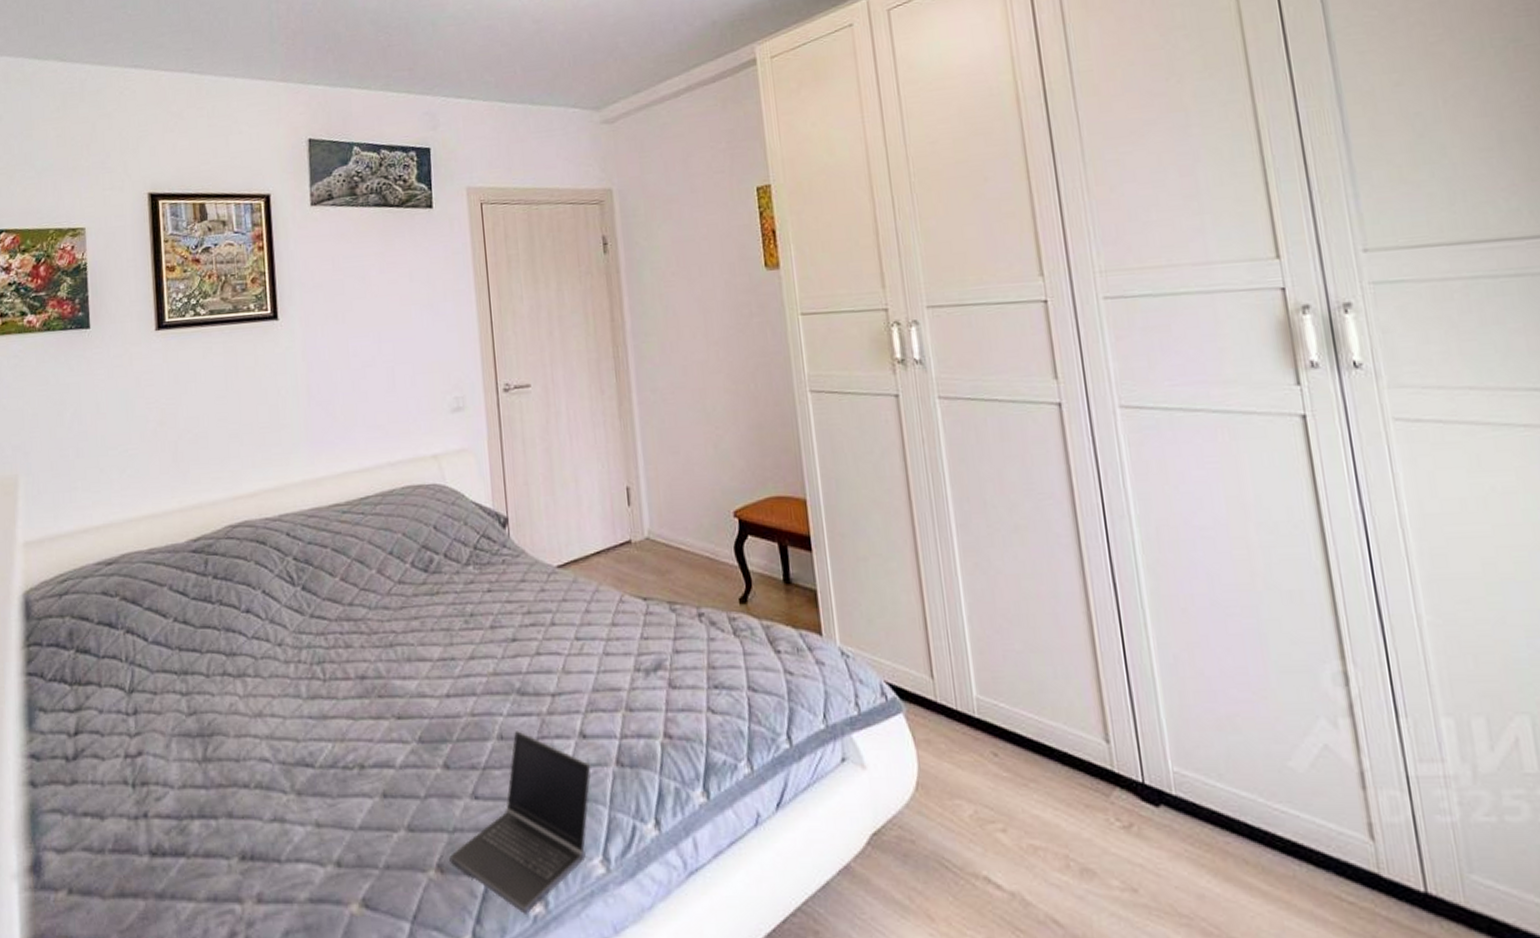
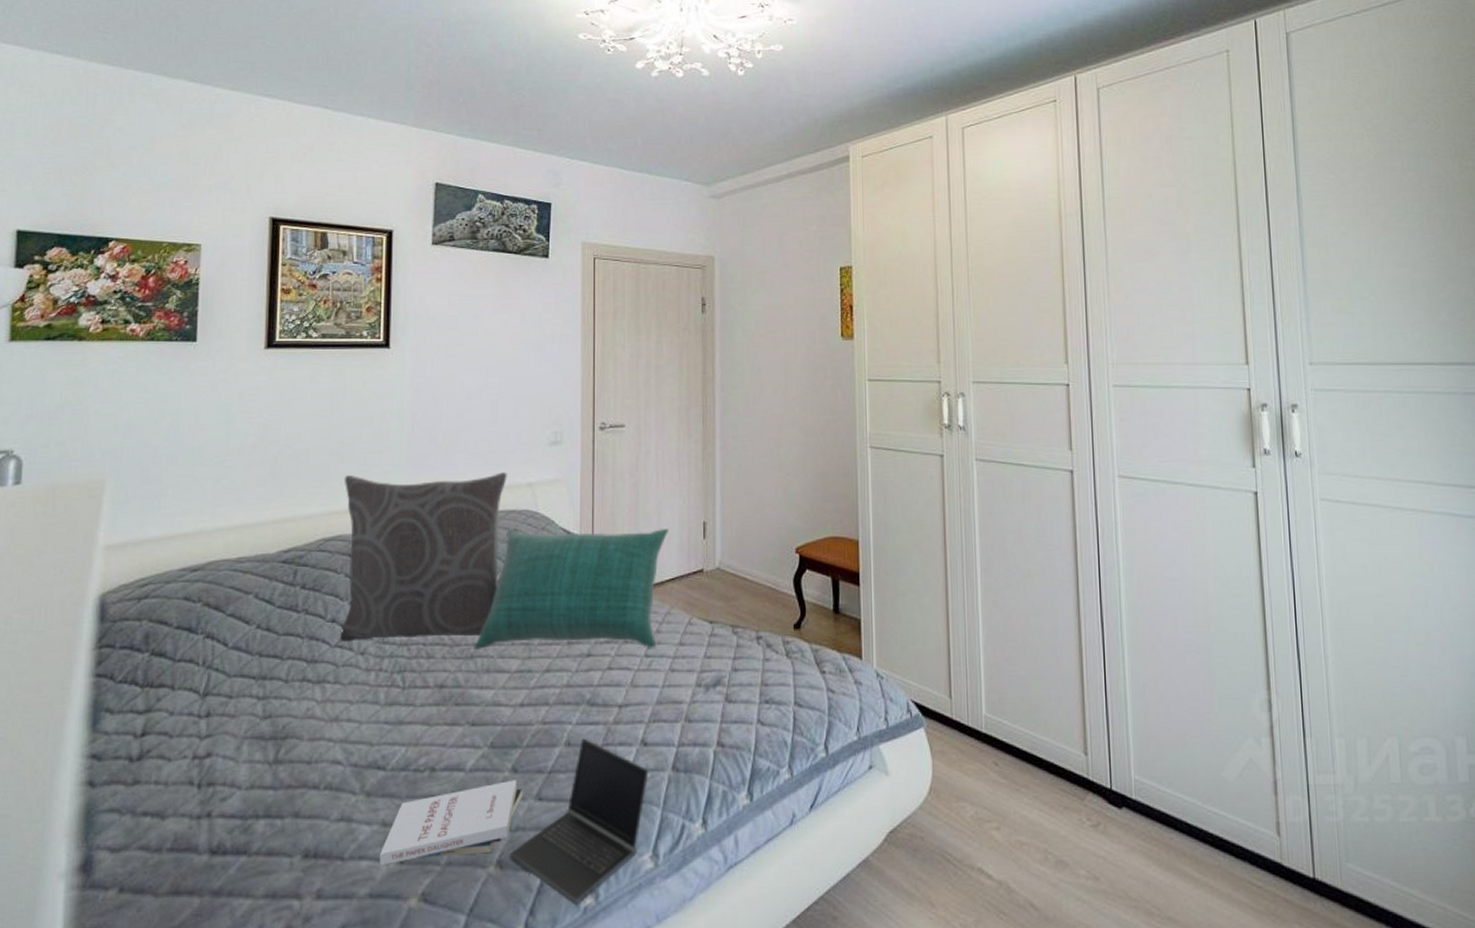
pillow: none [245,444,412,634] -> present [340,472,507,643]
books: none [315,777,458,869] -> present [379,780,524,866]
cushion: none [392,497,590,637] -> present [473,529,670,649]

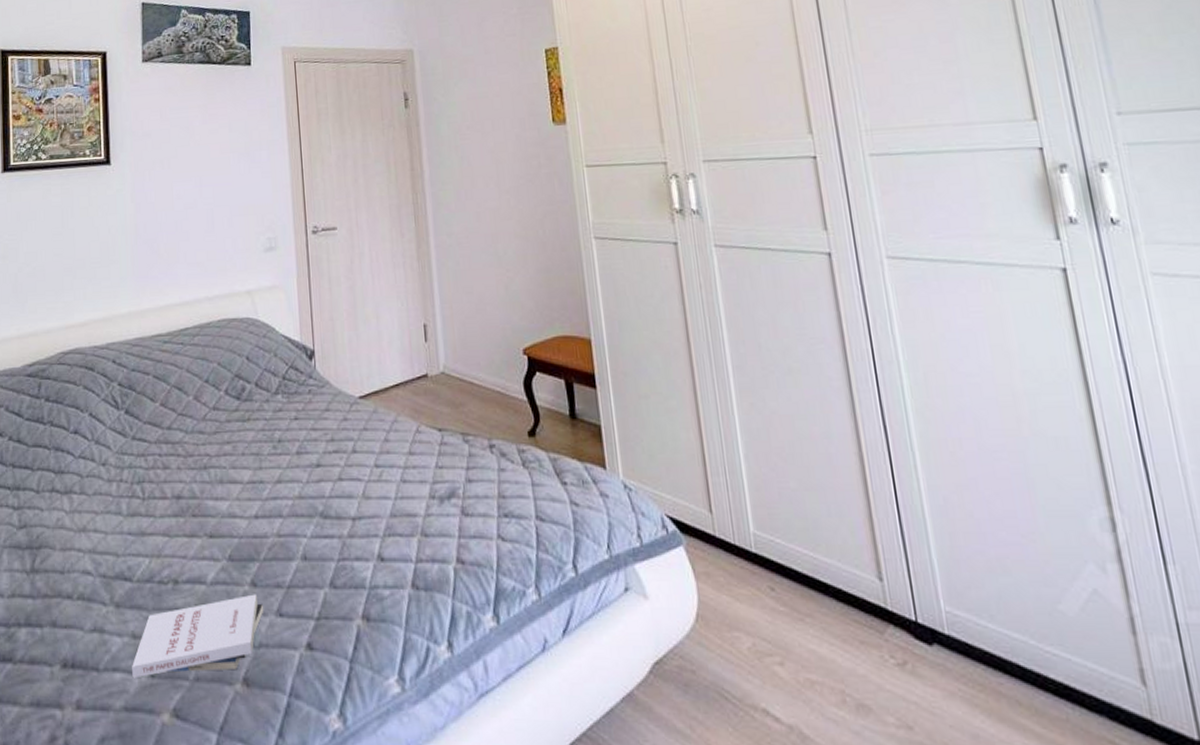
pillow: present [340,472,507,643] -> none [77,281,227,454]
cushion: present [473,529,670,649] -> none [206,333,390,460]
laptop computer: present [509,737,649,906] -> none [255,551,389,730]

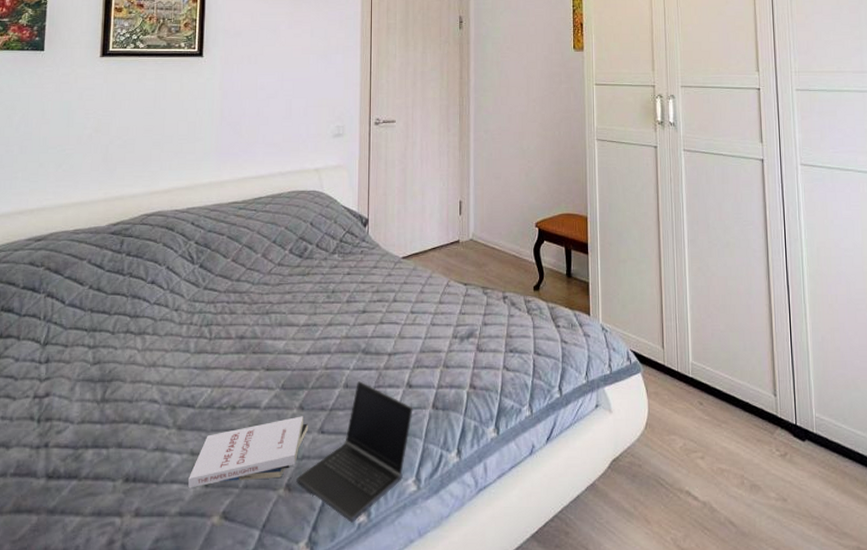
laptop computer: none [255,551,389,730] -> present [296,380,413,523]

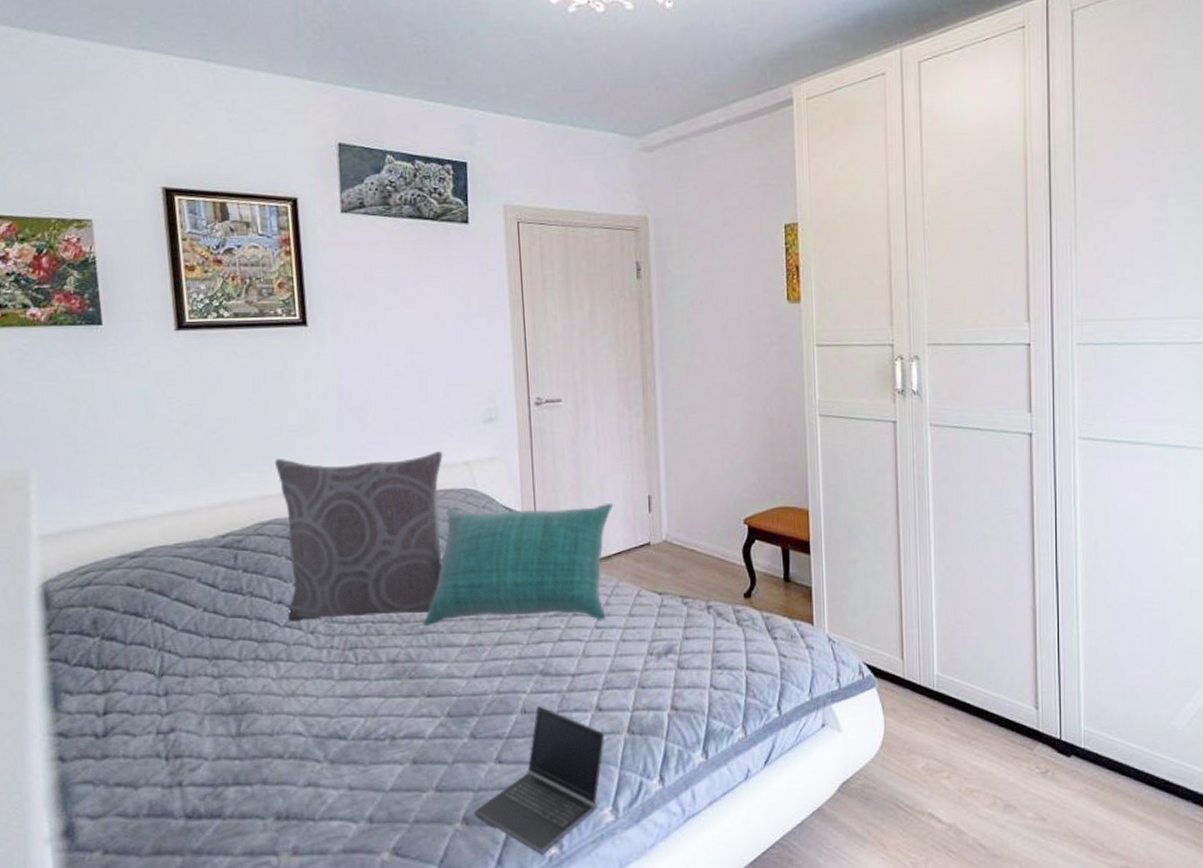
pillow: none [158,159,298,301] -> present [274,451,443,623]
books: present [187,416,309,488] -> none [348,745,484,825]
cushion: none [269,207,432,306] -> present [423,504,614,626]

